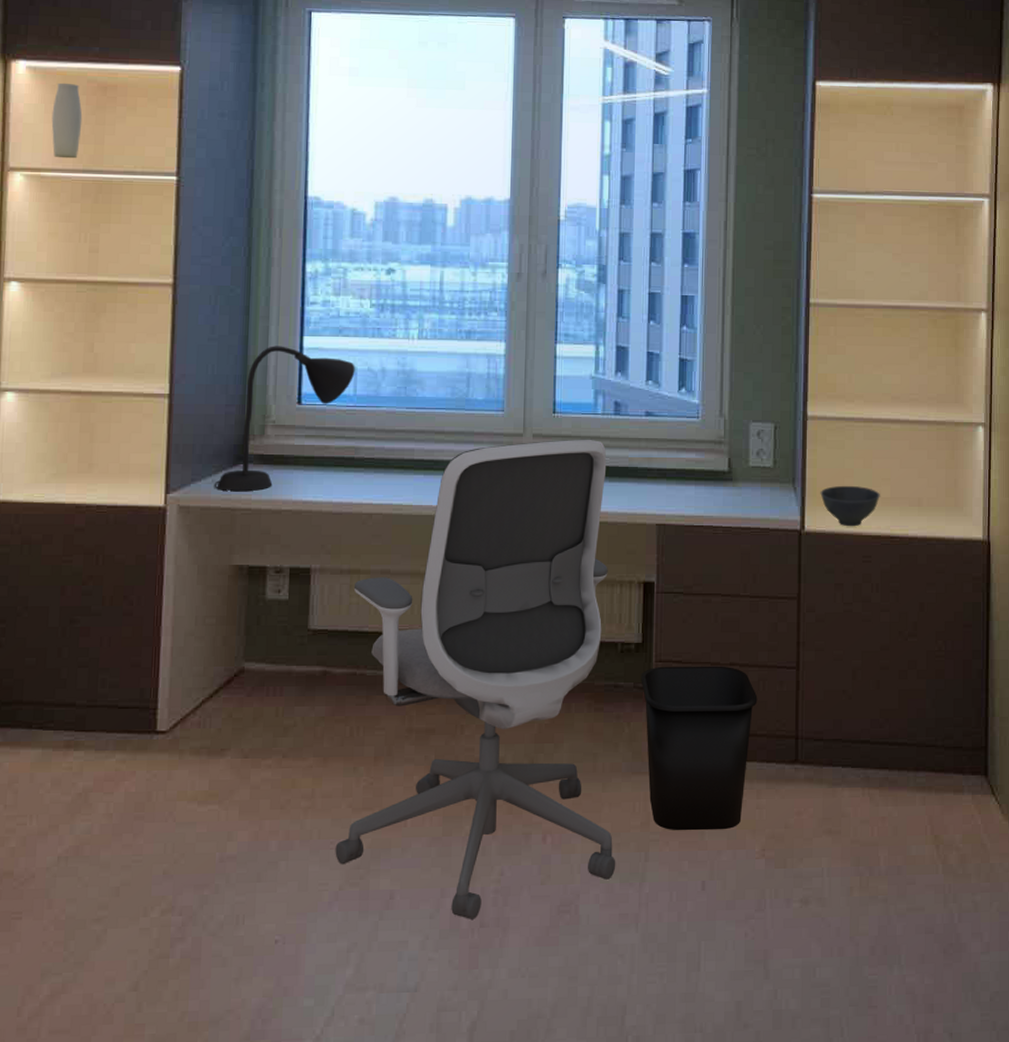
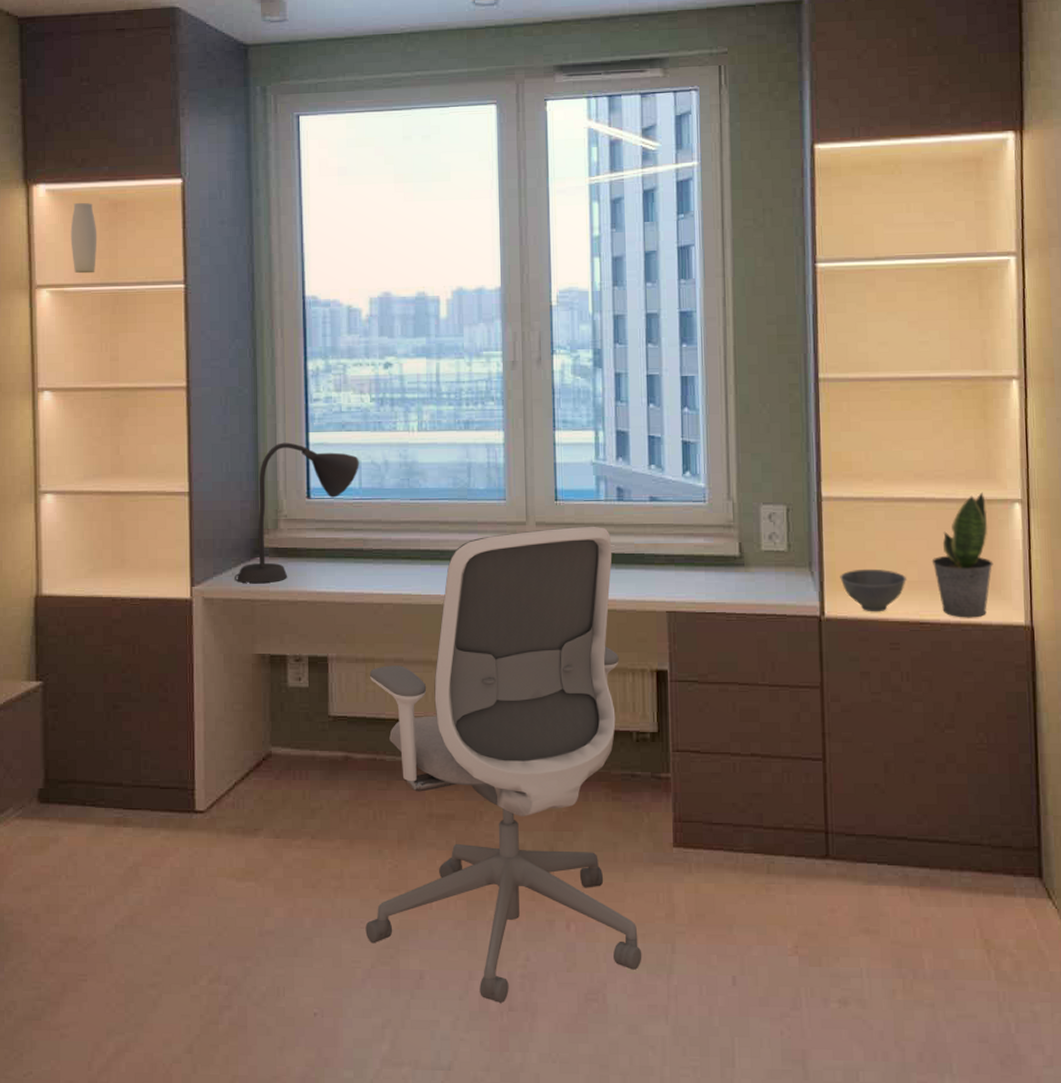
waste bin: present [641,666,758,830] -> none [658,756,783,924]
potted plant: none [903,415,958,533] -> present [931,492,994,618]

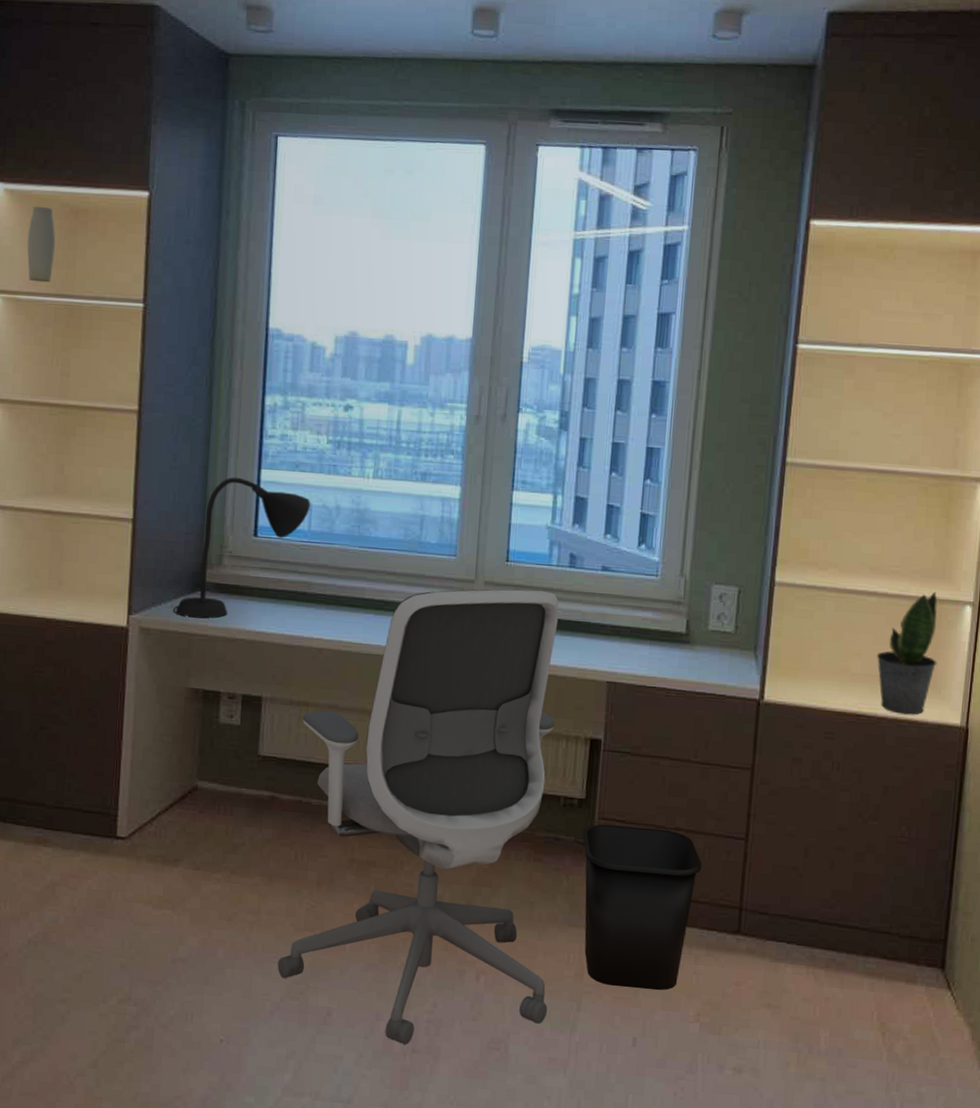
waste bin: none [658,756,783,924] -> present [582,824,702,990]
bowl: present [840,568,906,611] -> none [783,657,849,700]

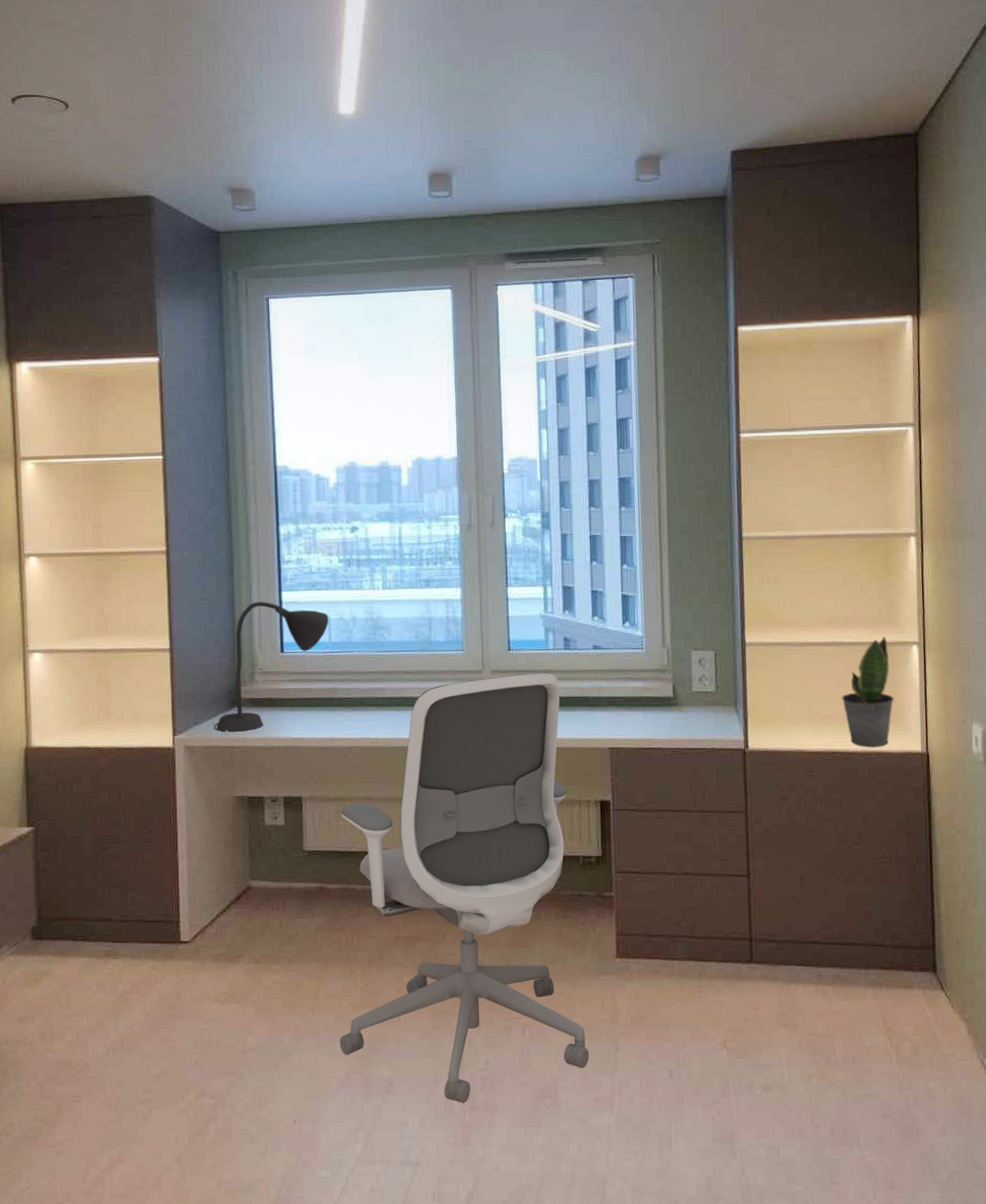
vase: present [27,206,56,283] -> none [53,379,79,446]
waste bin: present [582,824,702,990] -> none [602,875,712,1024]

